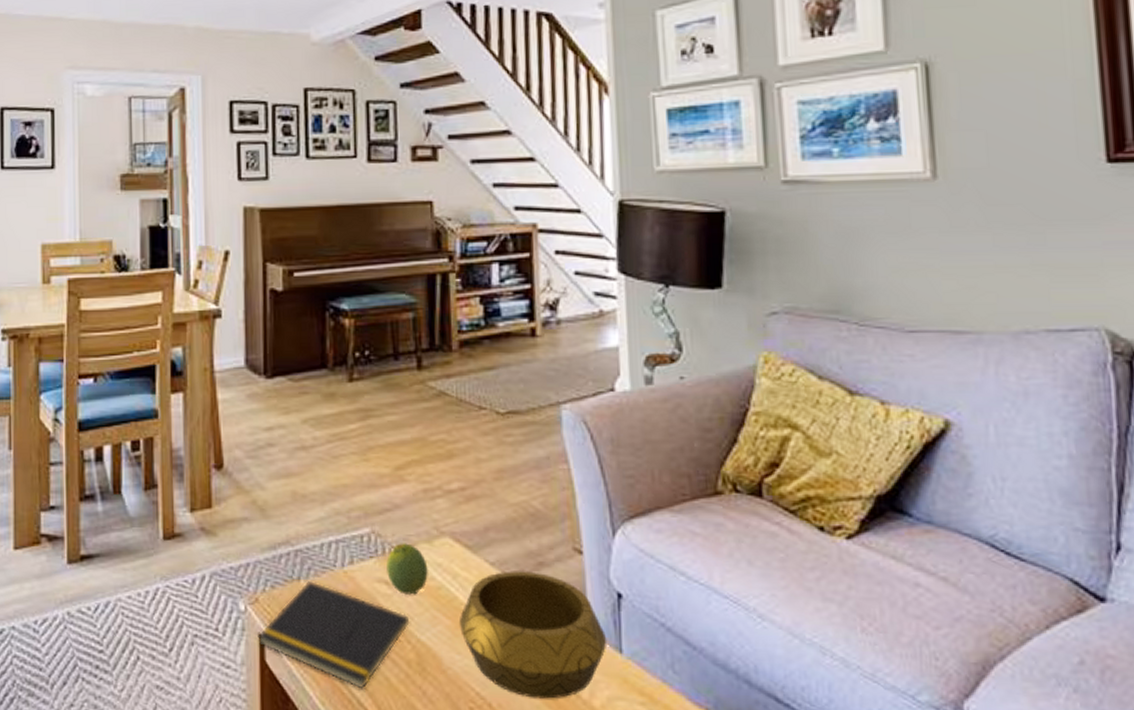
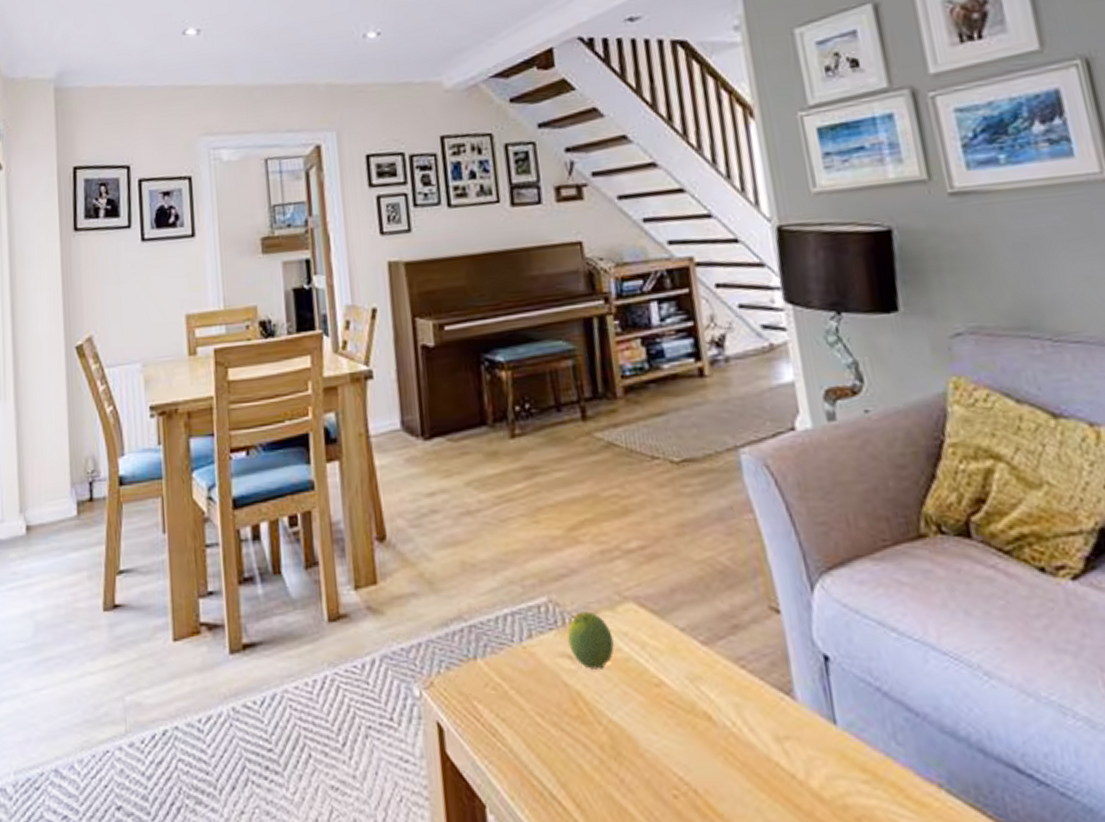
notepad: present [258,580,410,689] -> none [436,658,599,780]
decorative bowl: present [460,571,608,699] -> none [653,636,819,781]

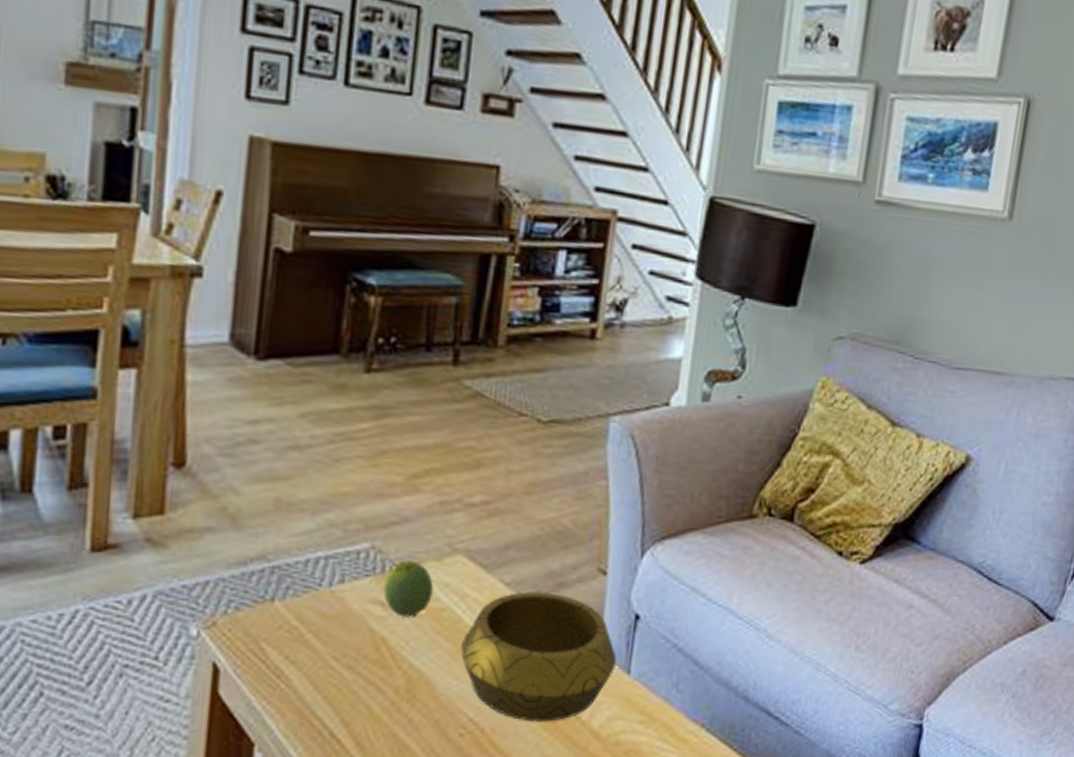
decorative bowl: none [653,636,819,781] -> present [461,591,617,722]

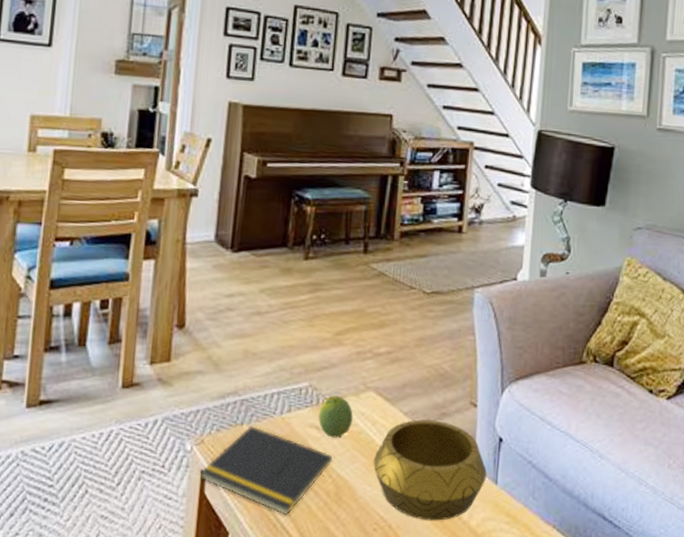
notepad: none [210,601,404,720] -> present [199,425,333,516]

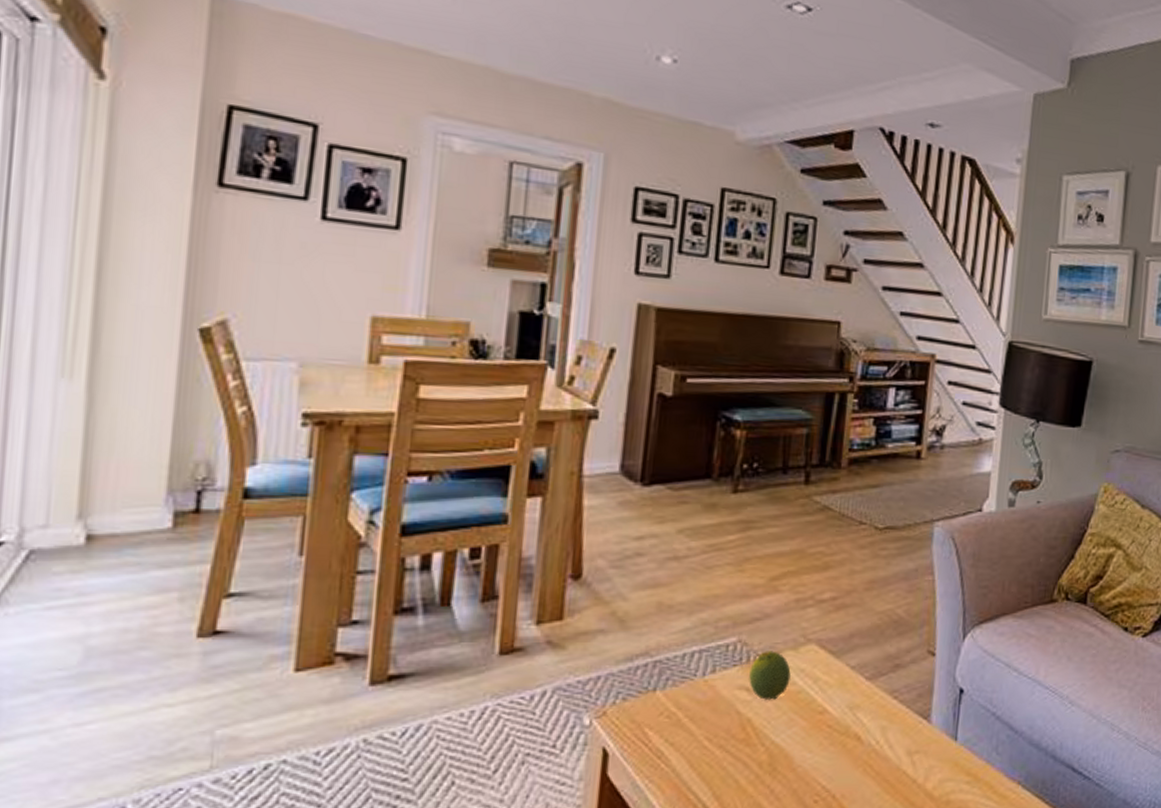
notepad: present [199,425,333,516] -> none [601,690,767,794]
decorative bowl: present [373,419,487,521] -> none [814,673,946,787]

